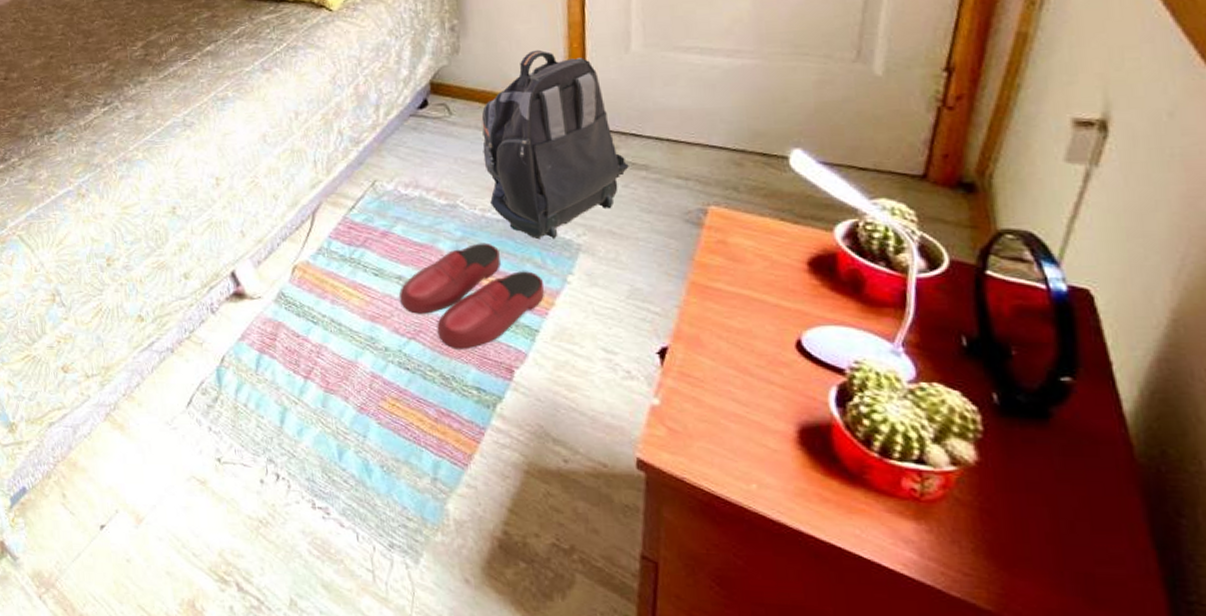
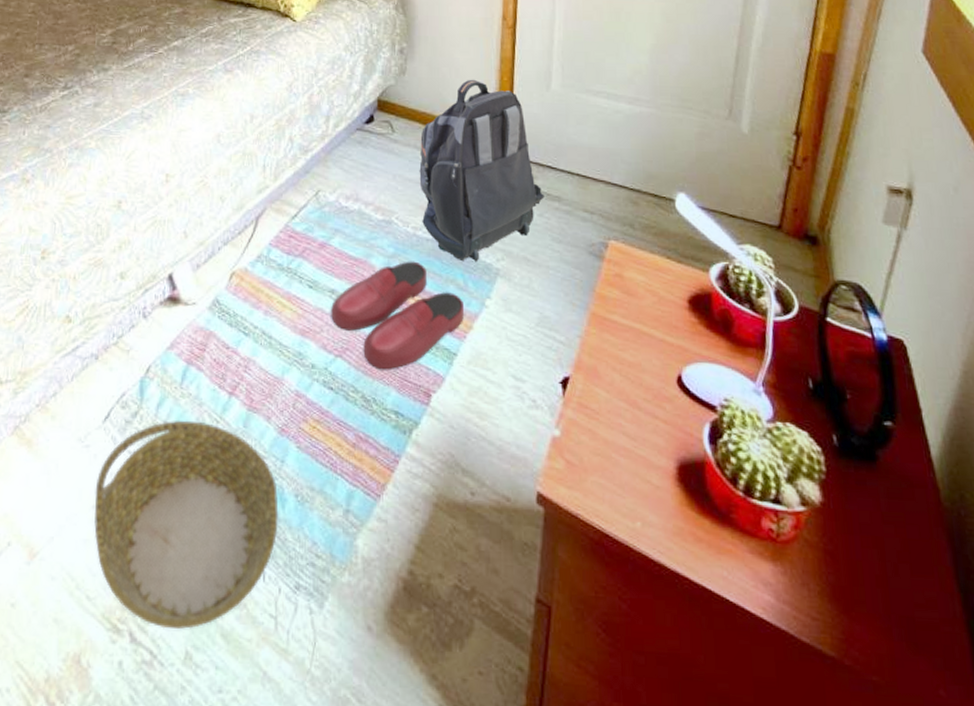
basket: none [187,403,367,581] -> present [94,420,279,629]

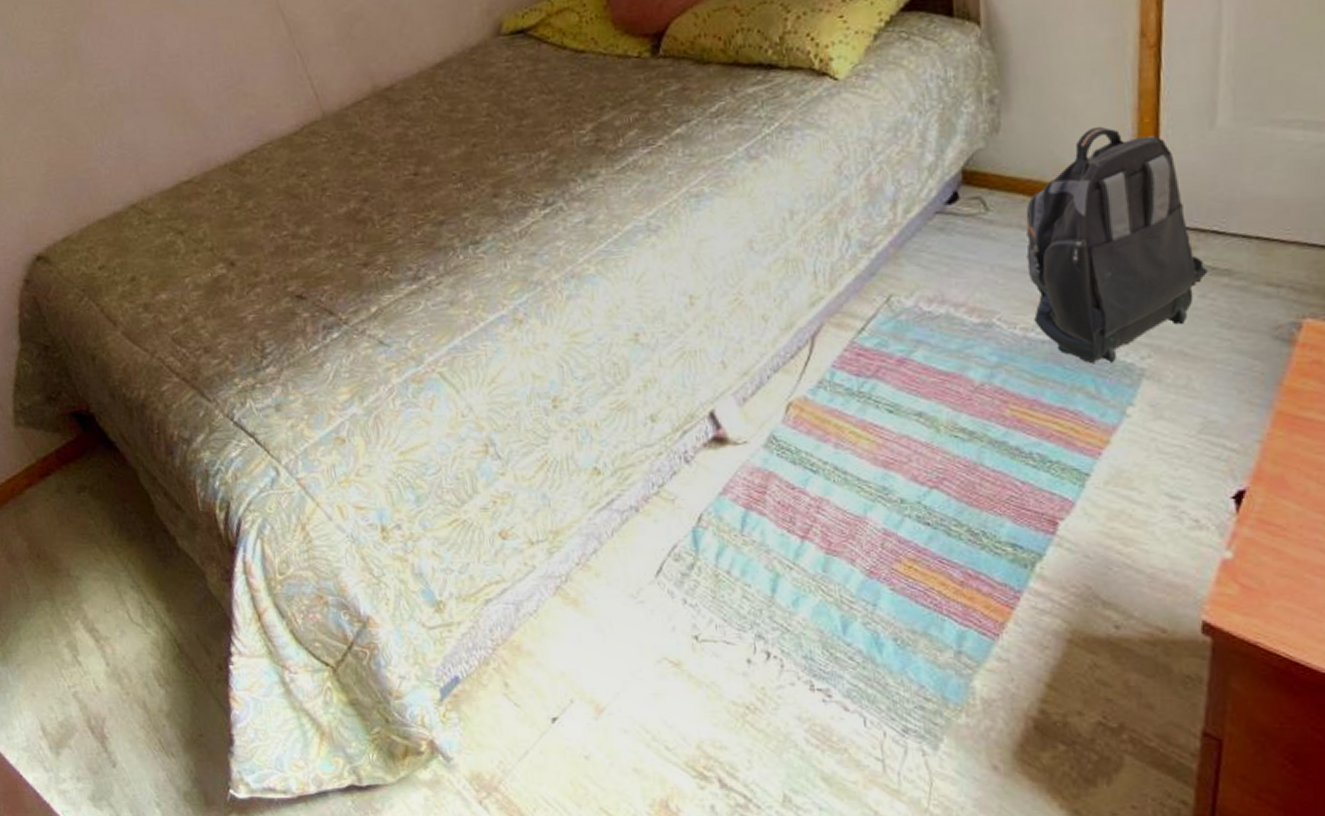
basket: present [94,420,279,629] -> none [657,569,877,775]
slippers: present [331,261,464,370] -> none [919,369,1097,499]

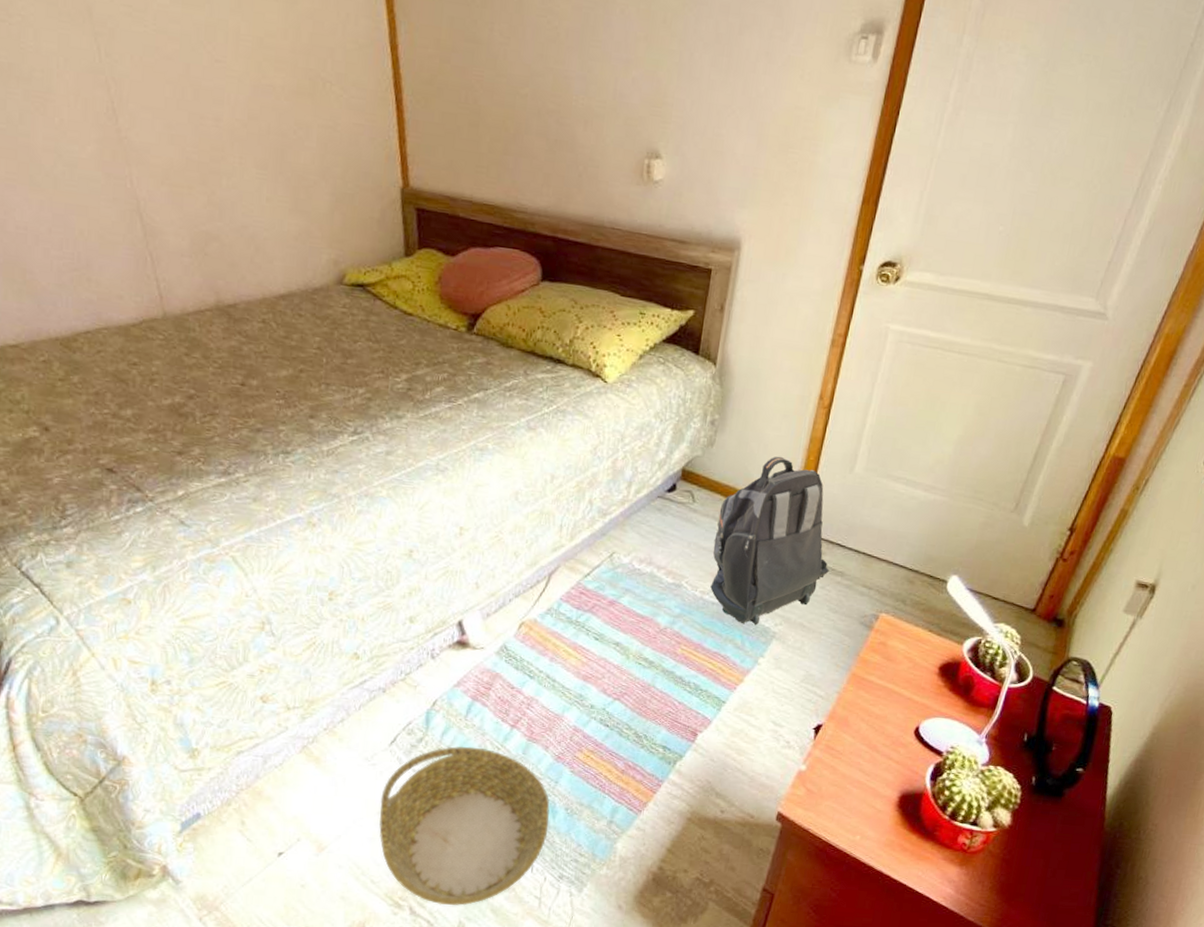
basket: none [657,569,877,775] -> present [379,746,550,906]

